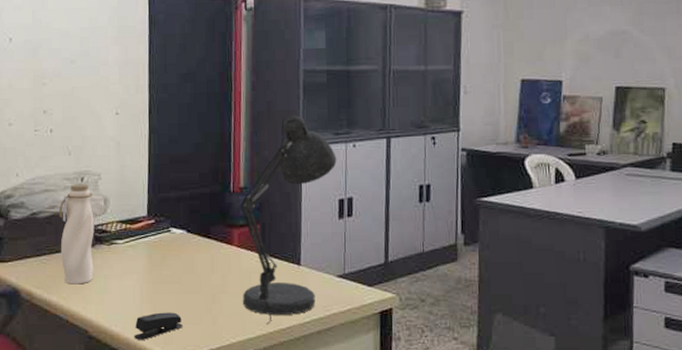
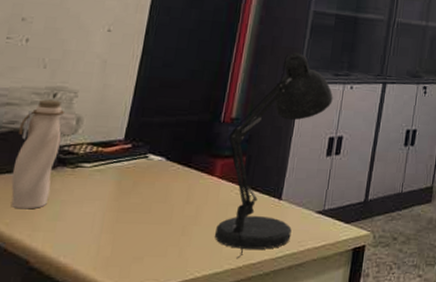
stapler: present [134,312,183,340] -> none [84,243,144,273]

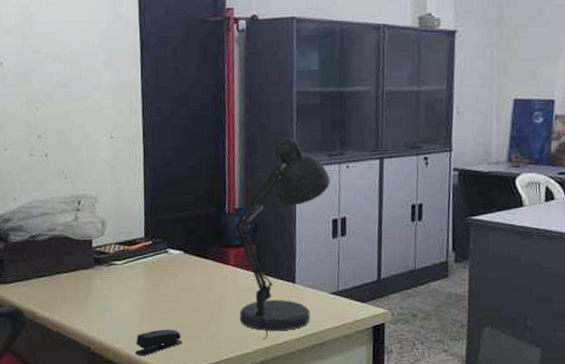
water bottle: present [11,99,65,210] -> none [58,207,94,304]
stapler: none [84,243,144,273] -> present [135,329,182,356]

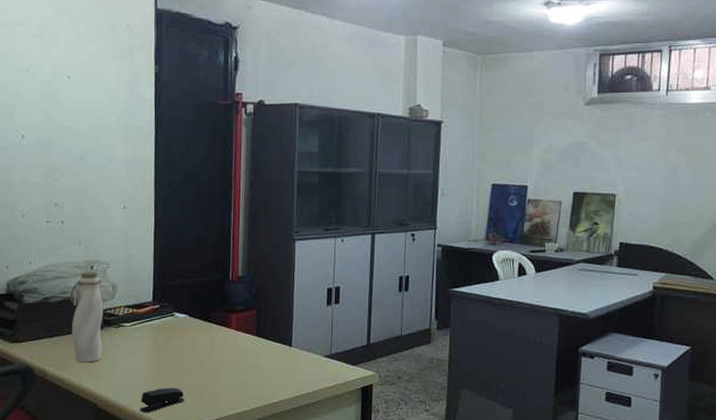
water bottle: none [58,207,94,304] -> present [70,272,103,363]
desk lamp: present [236,137,330,340] -> none [238,212,326,399]

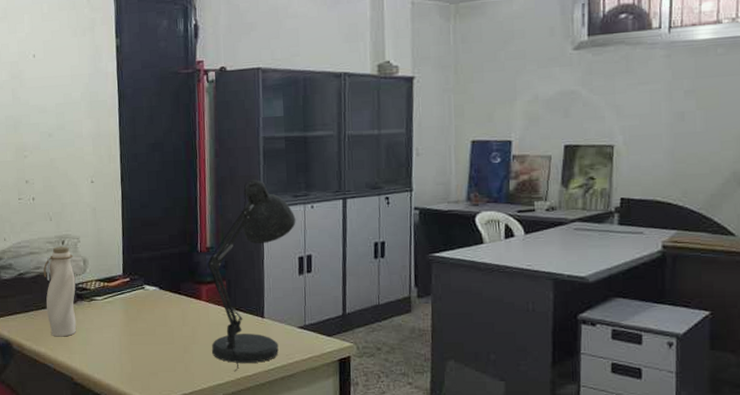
stapler: present [140,388,185,412] -> none [115,361,158,386]
desk lamp: none [238,212,326,399] -> present [207,179,296,372]

